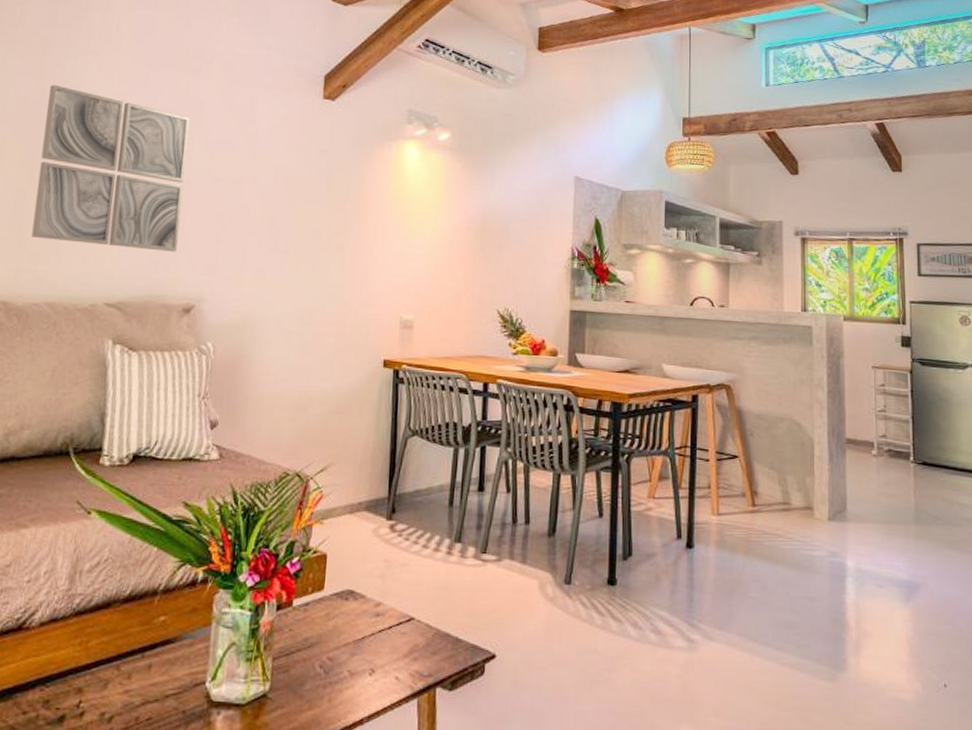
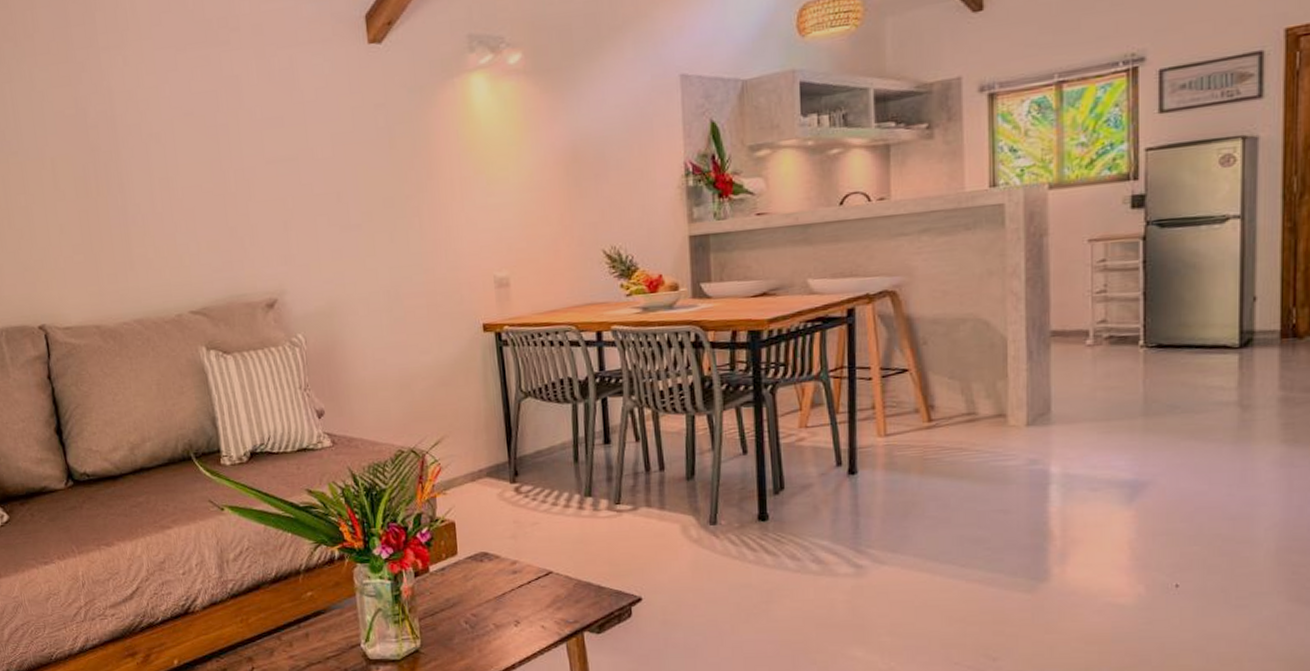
wall art: present [31,84,190,252] -> none [81,91,247,258]

